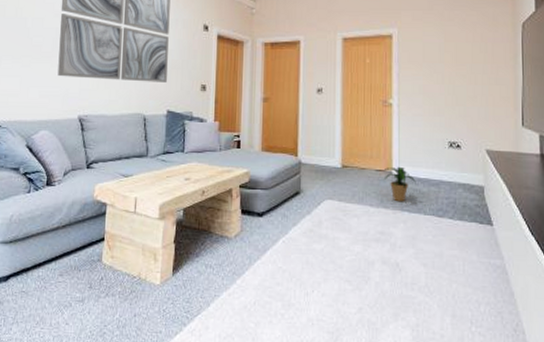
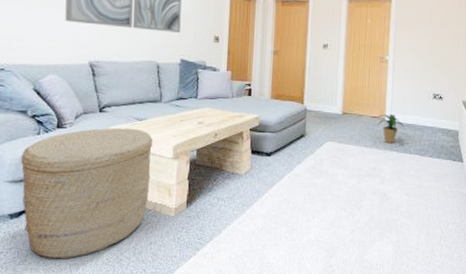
basket: none [11,185,139,330] -> present [20,128,153,259]

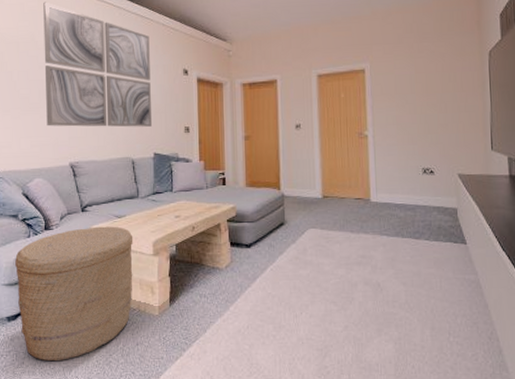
potted plant: present [378,114,405,144] -> none [362,194,393,227]

